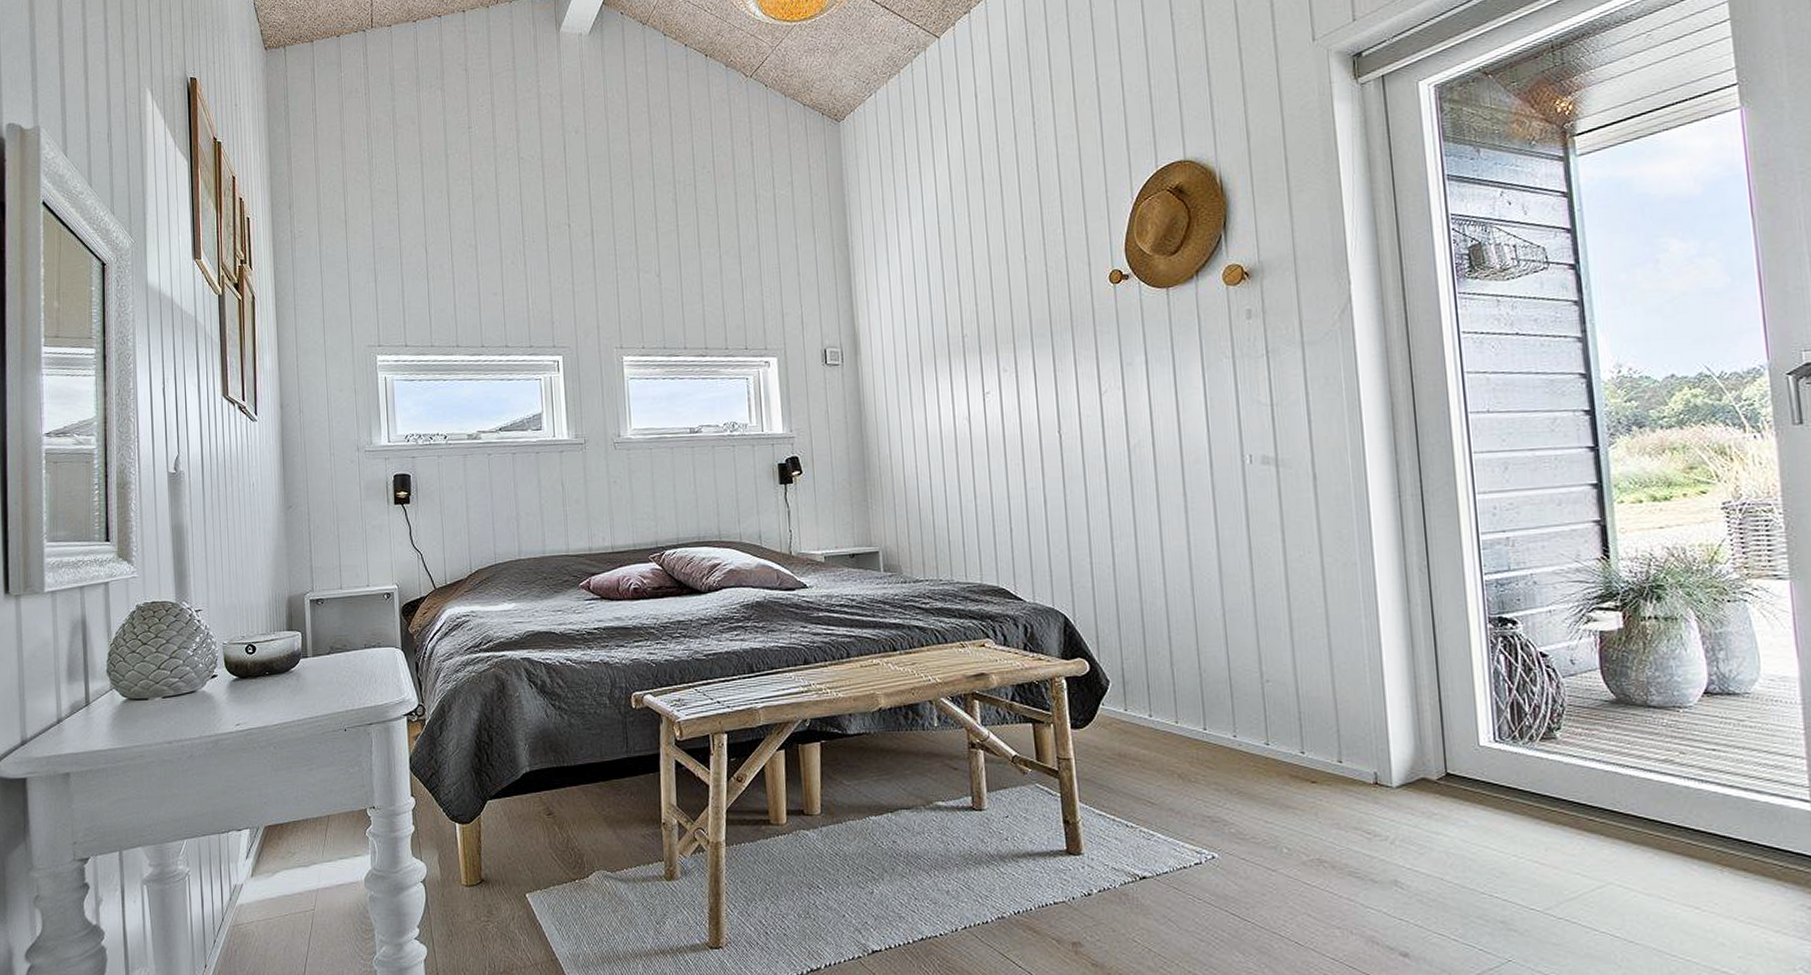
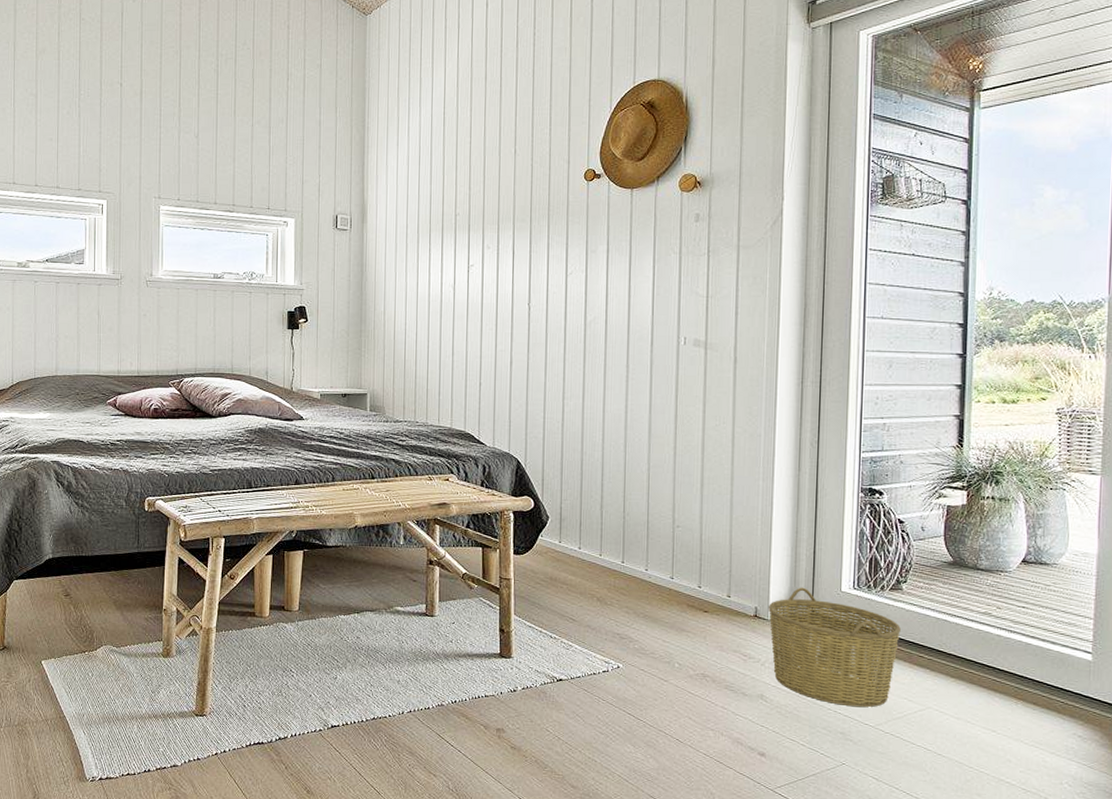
basket: none [1391,744,1562,889] -> present [769,587,901,708]

